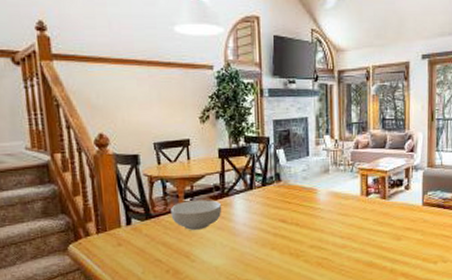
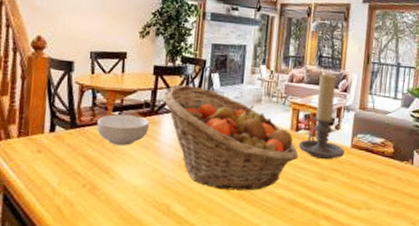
fruit basket: none [232,164,371,260] -> present [163,84,299,191]
candle holder: none [370,136,416,221] -> present [298,74,344,160]

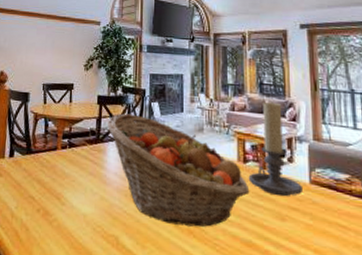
cereal bowl: present [97,114,150,146] -> none [49,141,96,172]

